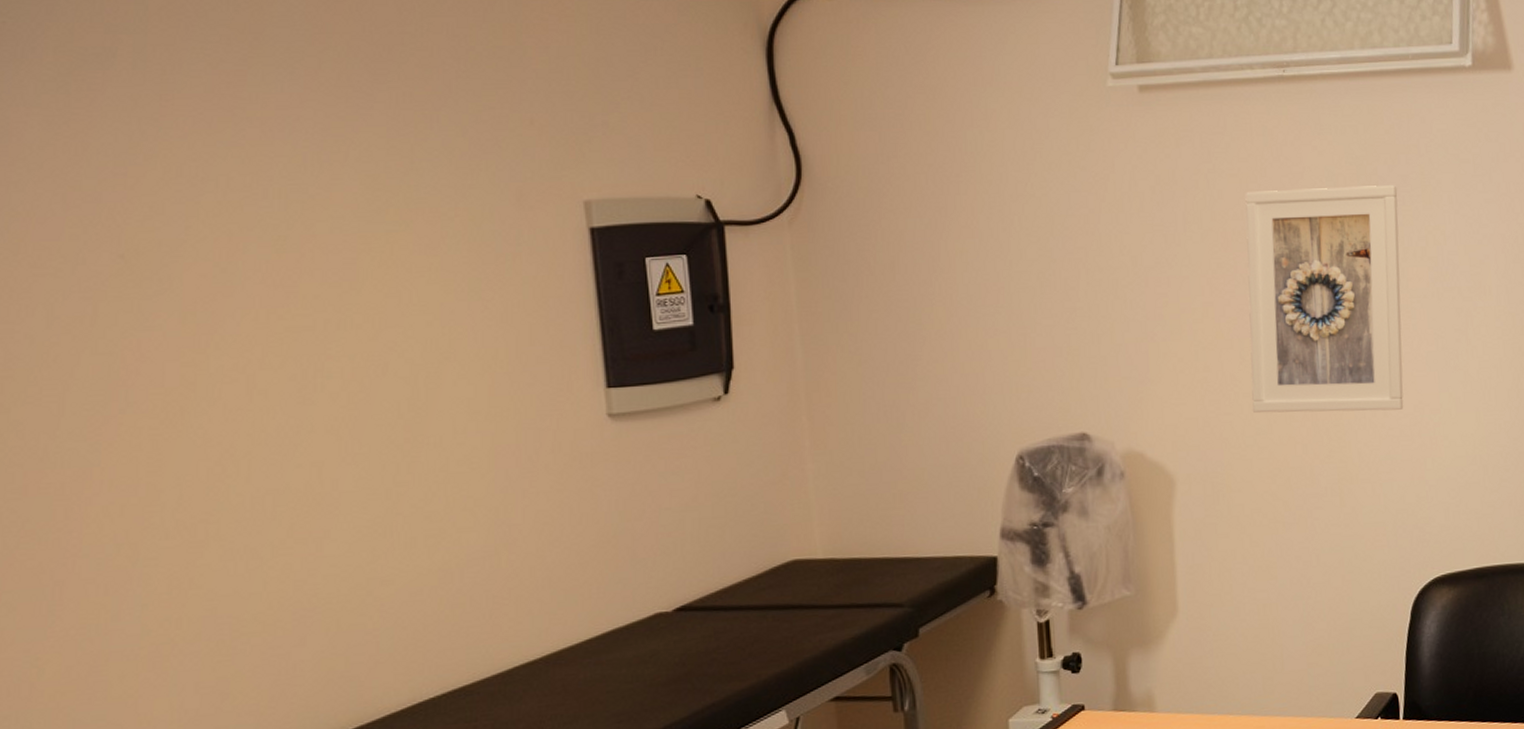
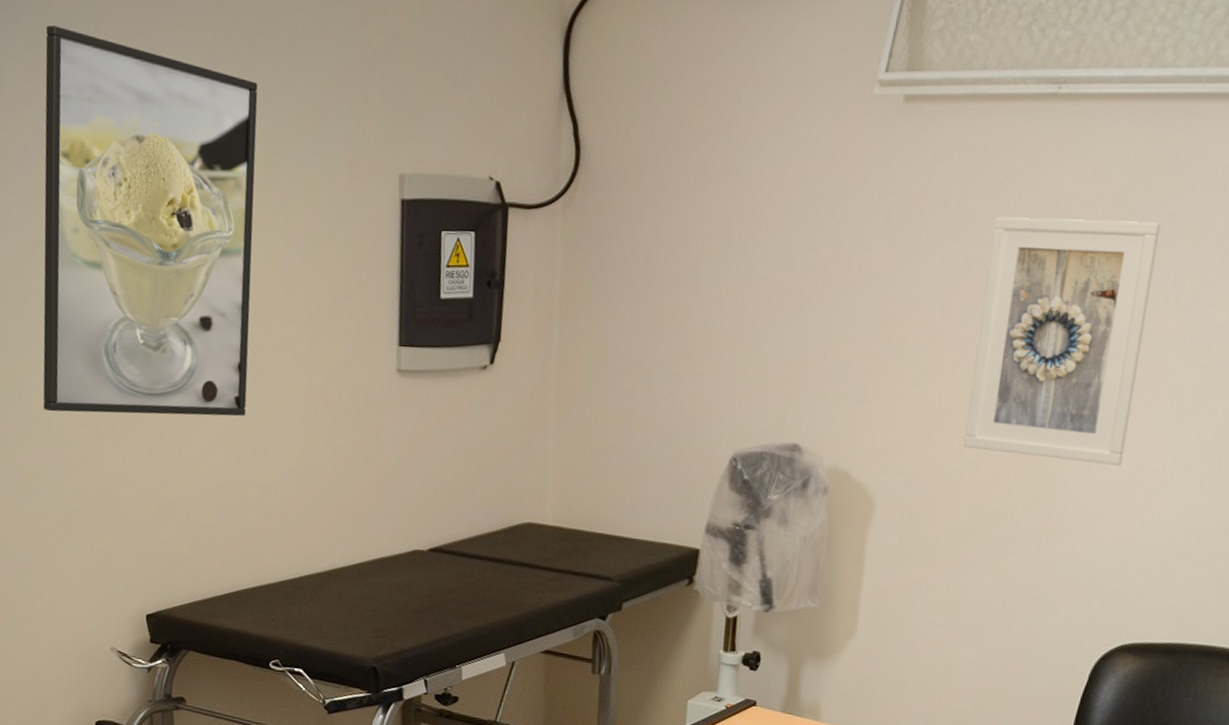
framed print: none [70,63,410,526] -> present [43,25,258,417]

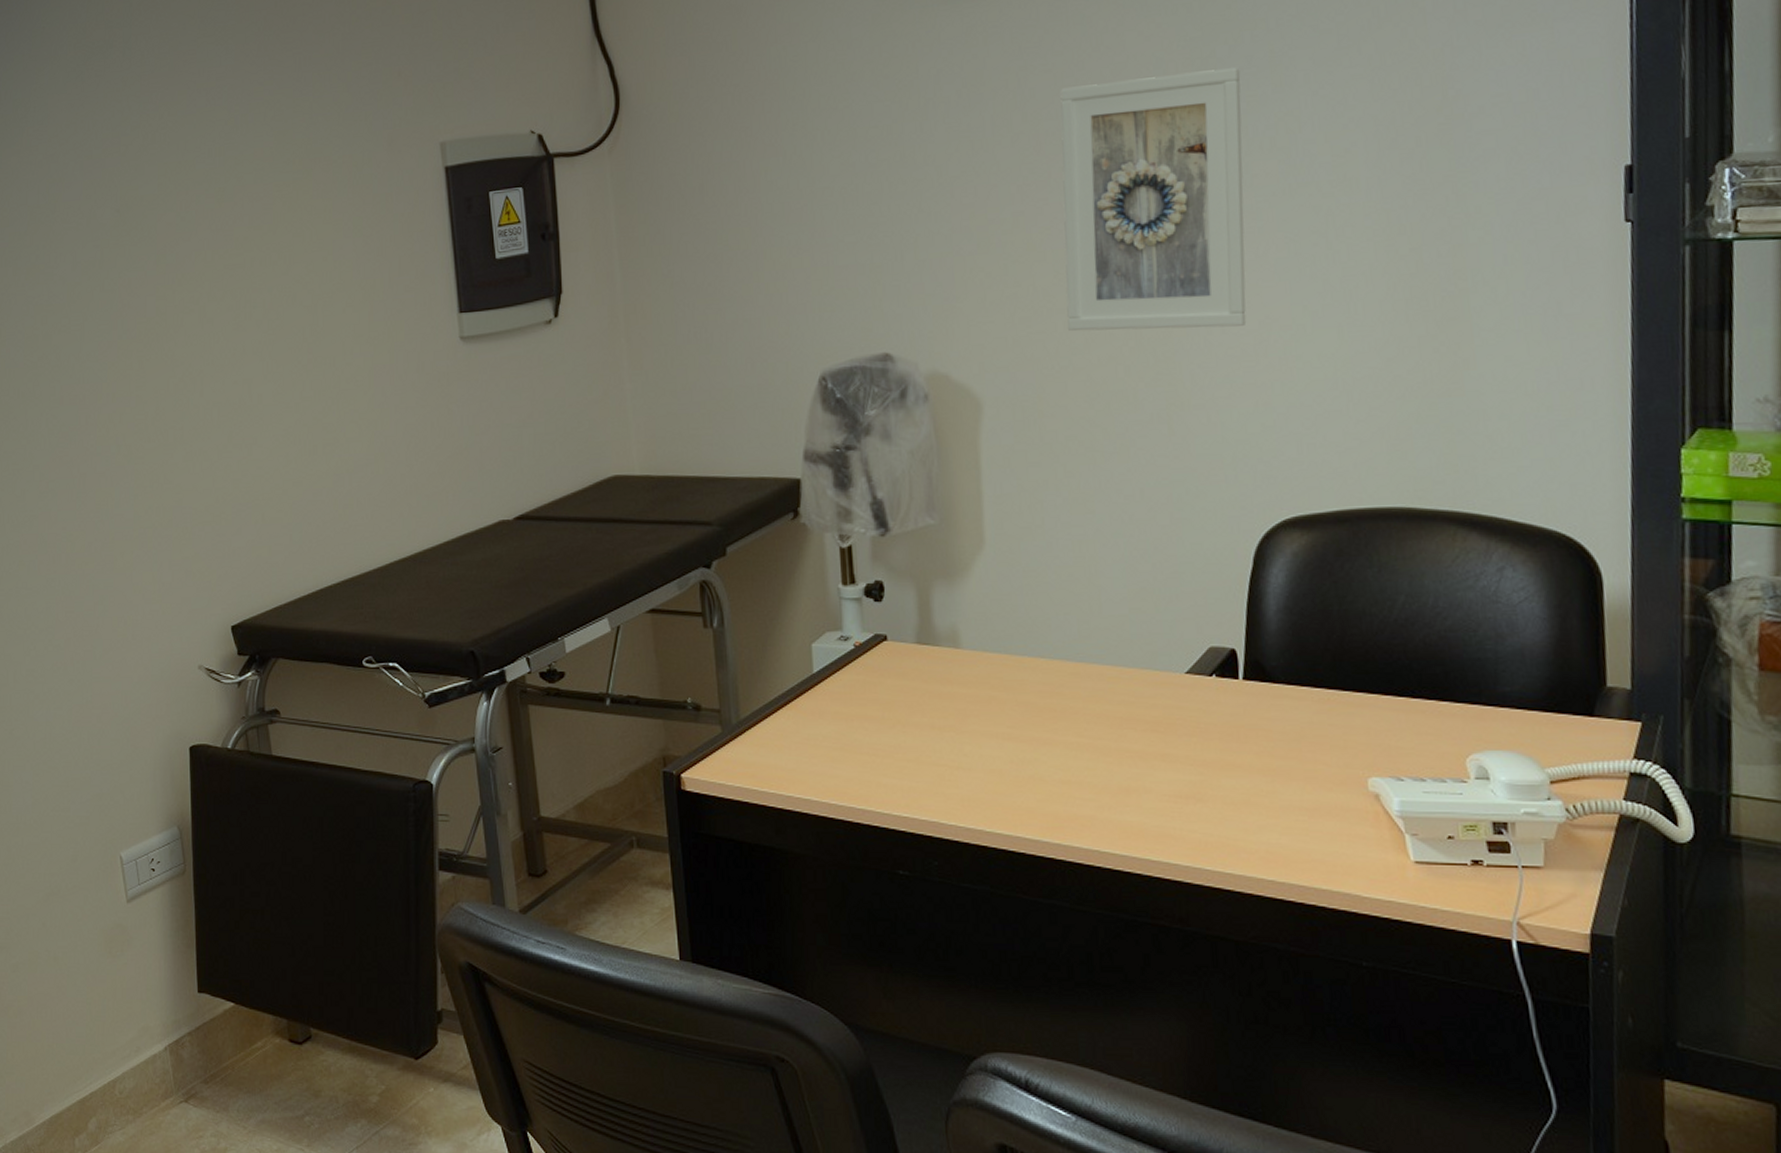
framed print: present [43,25,258,417] -> none [84,54,313,430]

